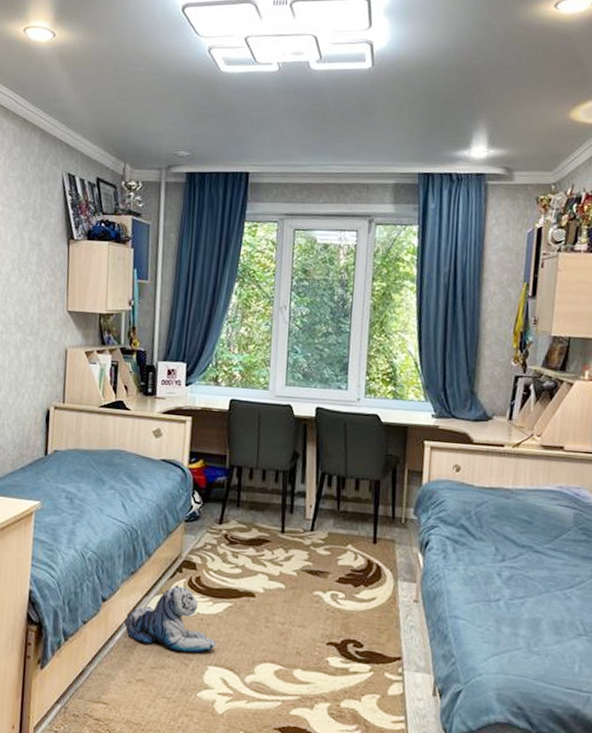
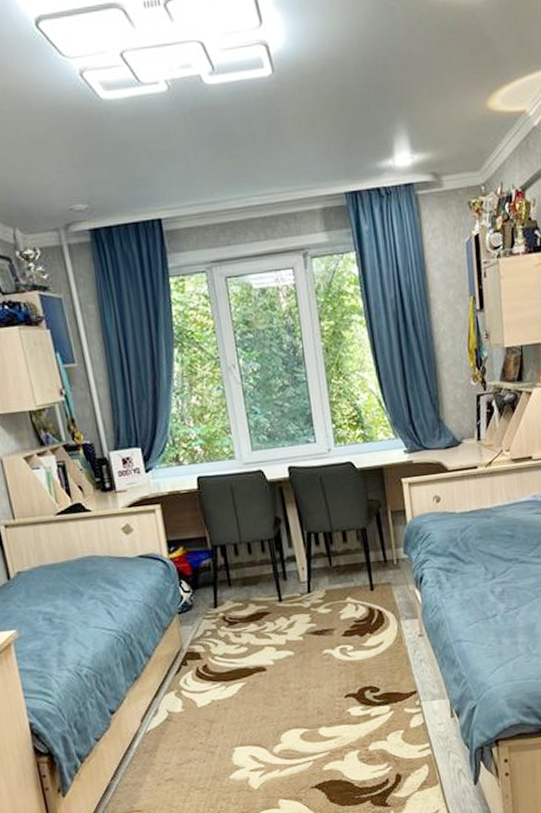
plush toy: present [123,585,216,653] -> none [138,678,238,744]

